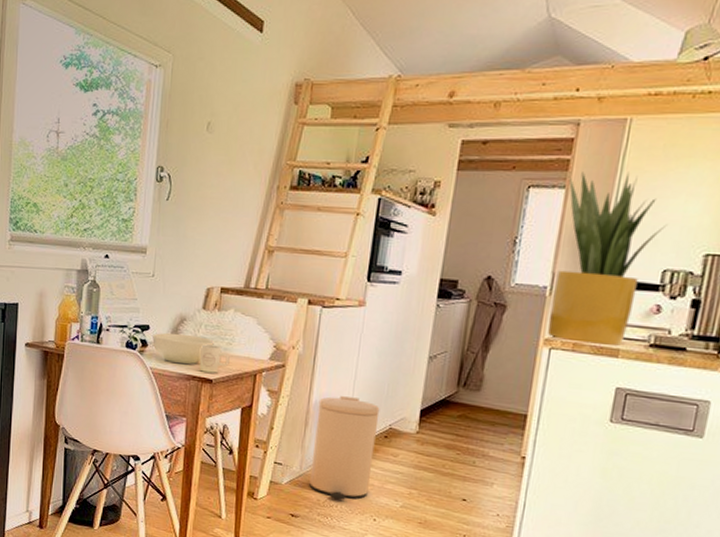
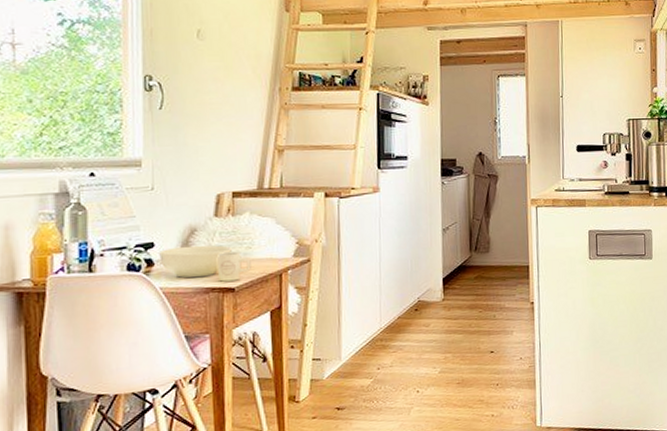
pedal bin: present [309,396,380,499] -> none [349,278,408,380]
planter: present [548,172,667,346] -> none [527,61,600,198]

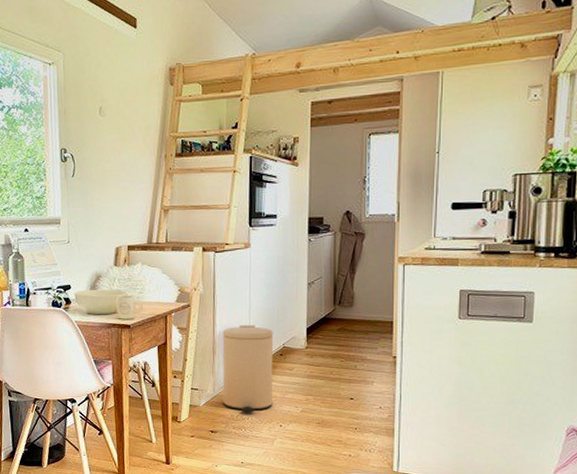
pedal bin: none [349,278,408,380] -> present [222,325,274,412]

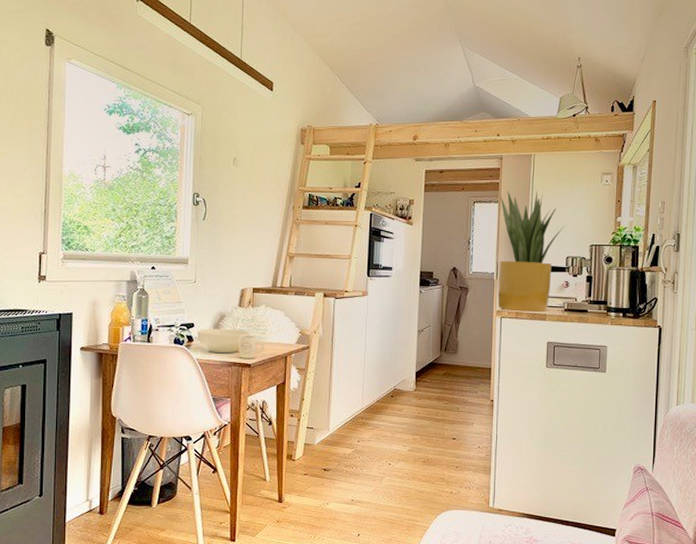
pedal bin: present [222,325,274,412] -> none [336,368,386,450]
planter: none [399,114,482,257] -> present [497,190,565,312]

